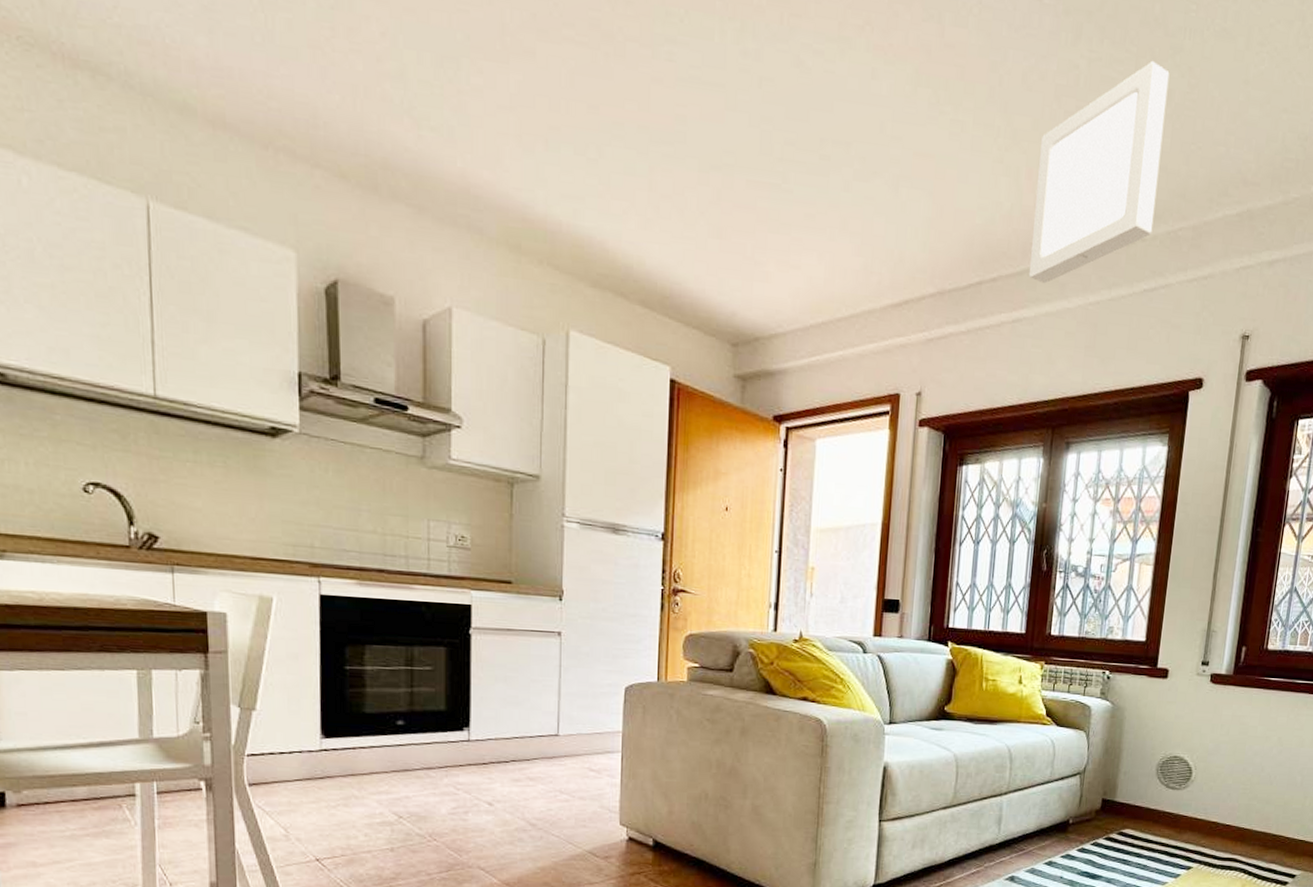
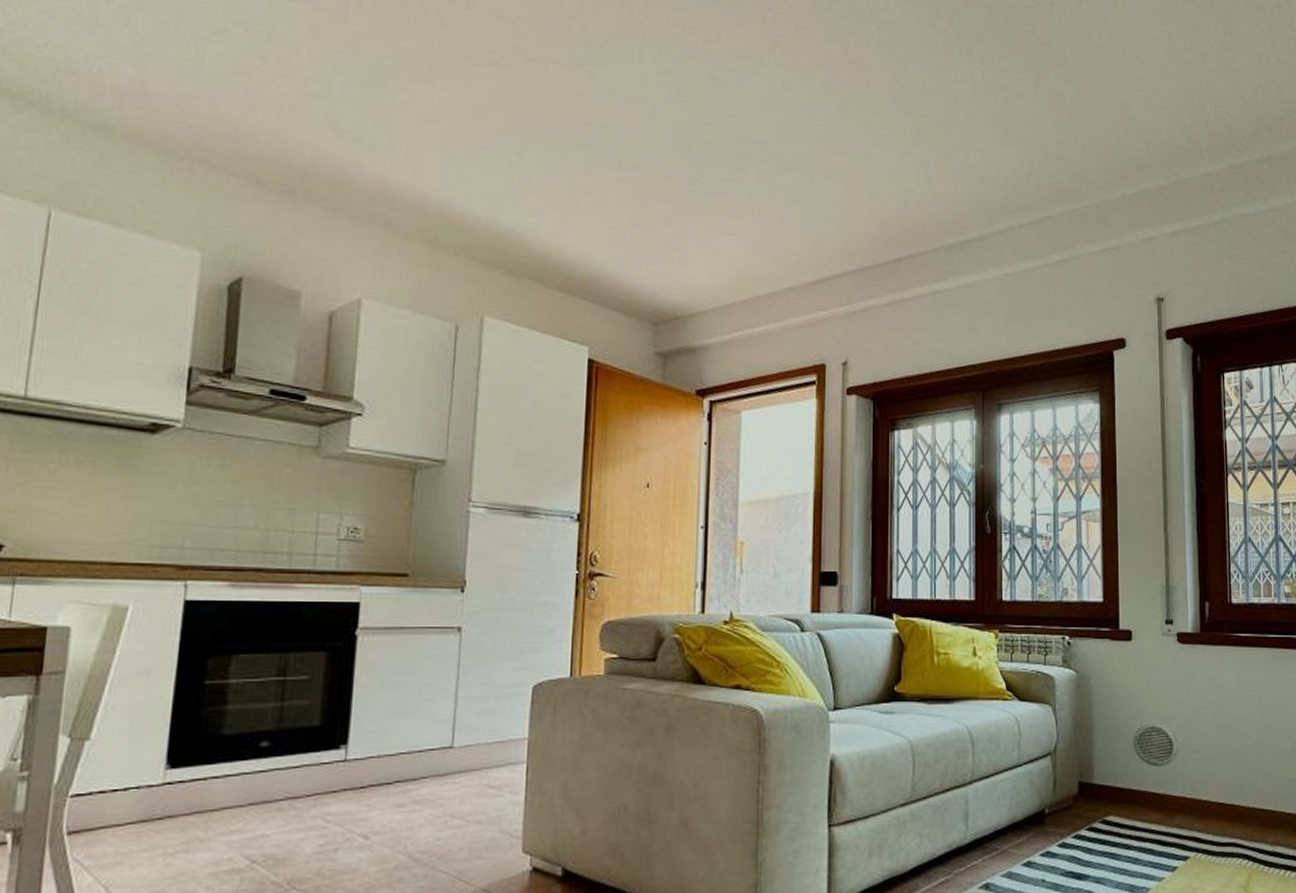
ceiling light: present [1028,60,1170,284] -> none [944,70,1059,259]

